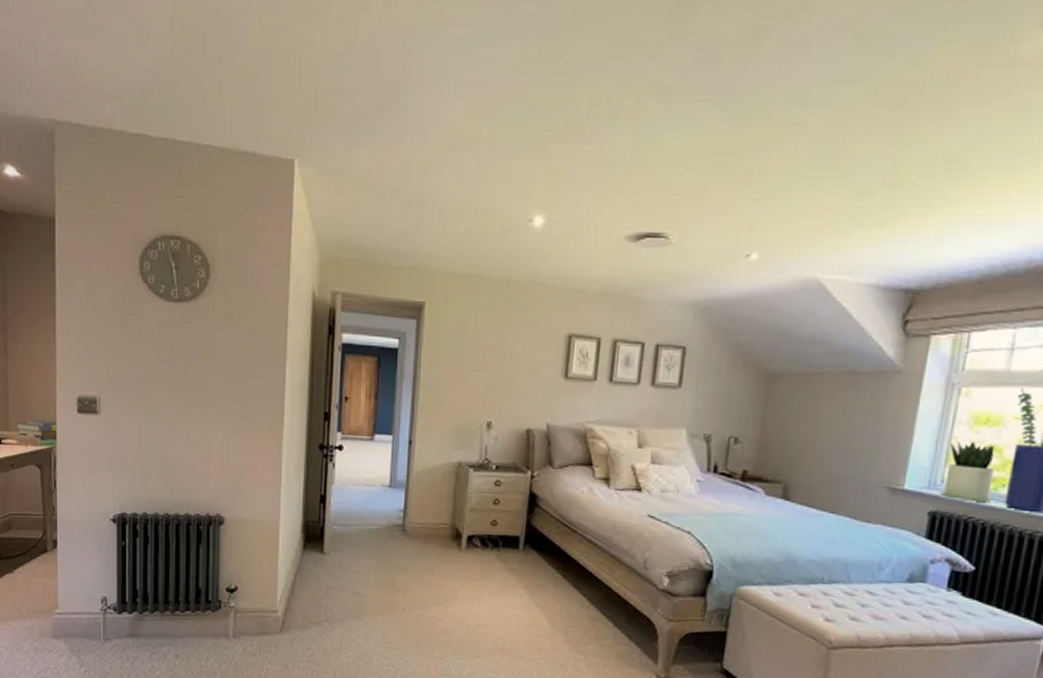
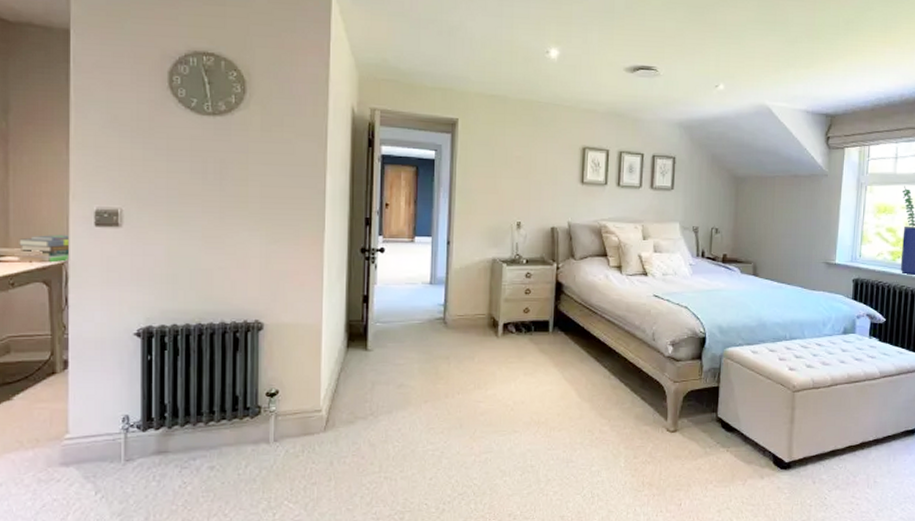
planter: present [938,441,995,503] -> none [858,226,893,271]

